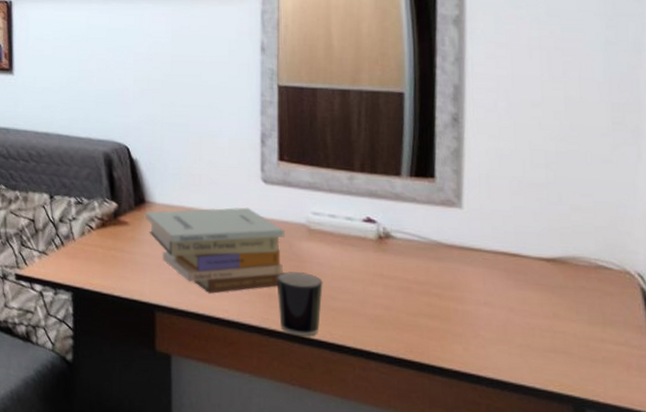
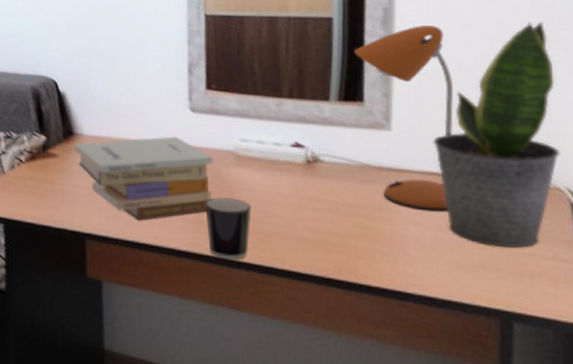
desk lamp: none [425,103,524,292] -> present [354,25,454,211]
potted plant: none [504,103,630,332] -> present [433,21,561,248]

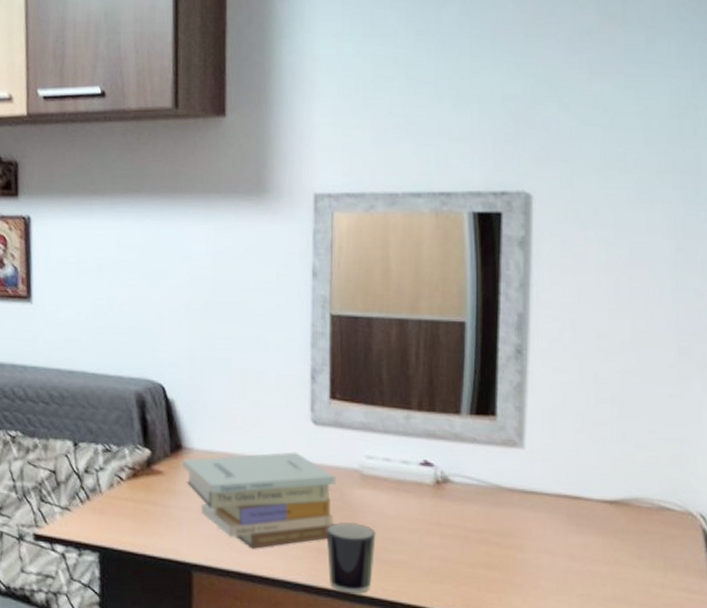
desk lamp: present [354,25,454,211] -> none [487,333,588,538]
potted plant: present [433,21,561,248] -> none [567,332,693,578]

